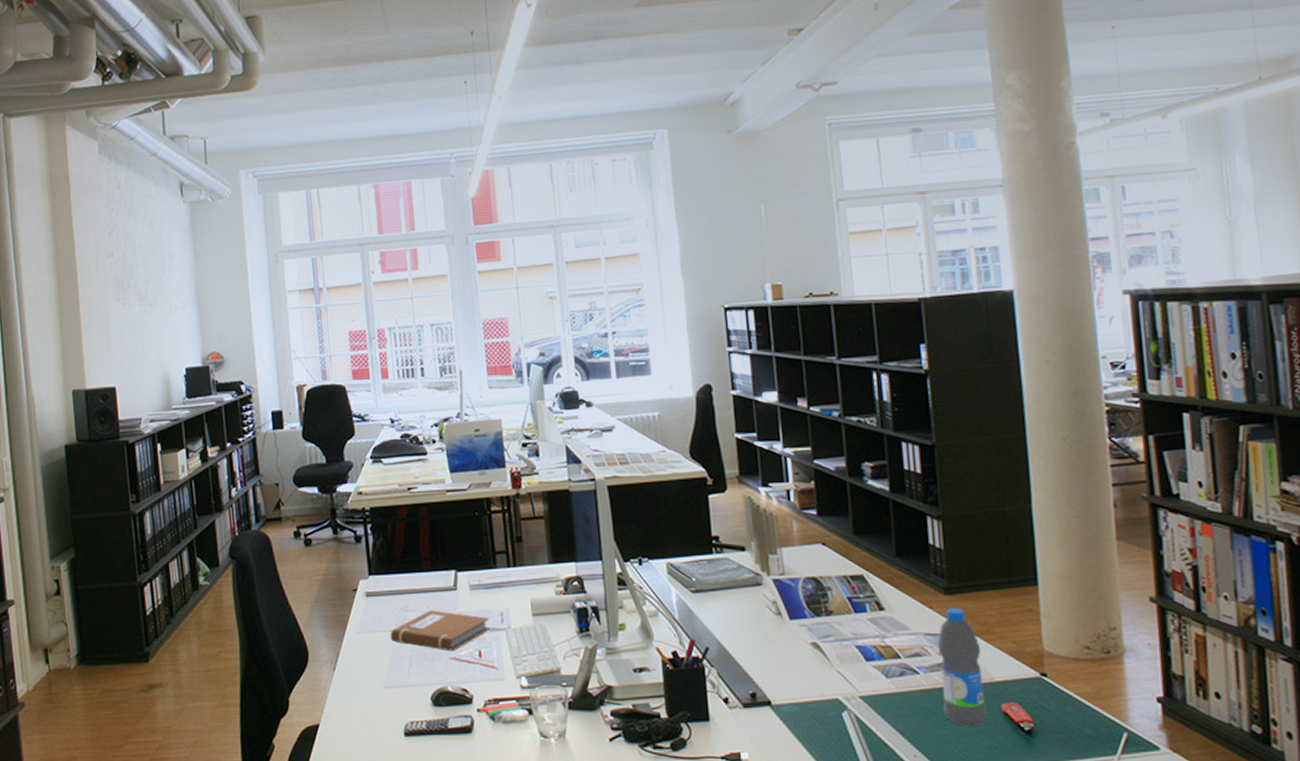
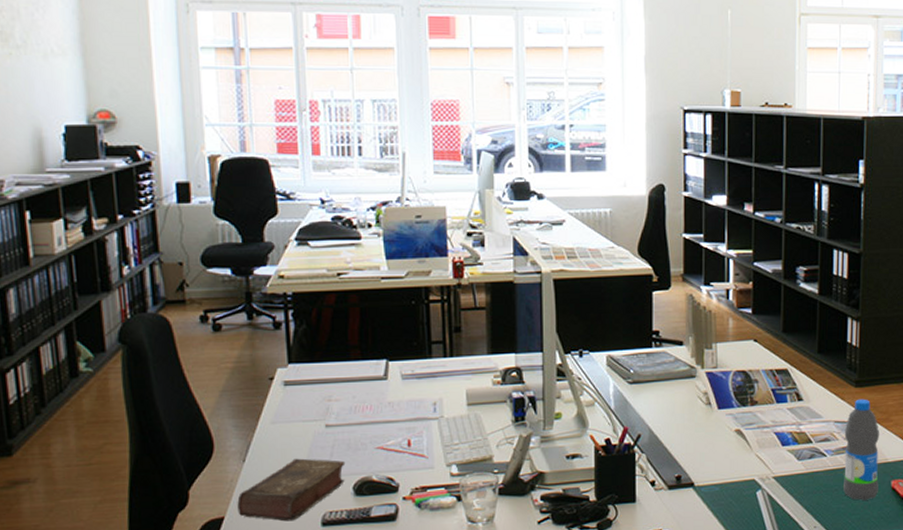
book: none [330,668,423,730] -> present [237,458,346,522]
notebook: present [390,610,489,651] -> none [310,399,421,441]

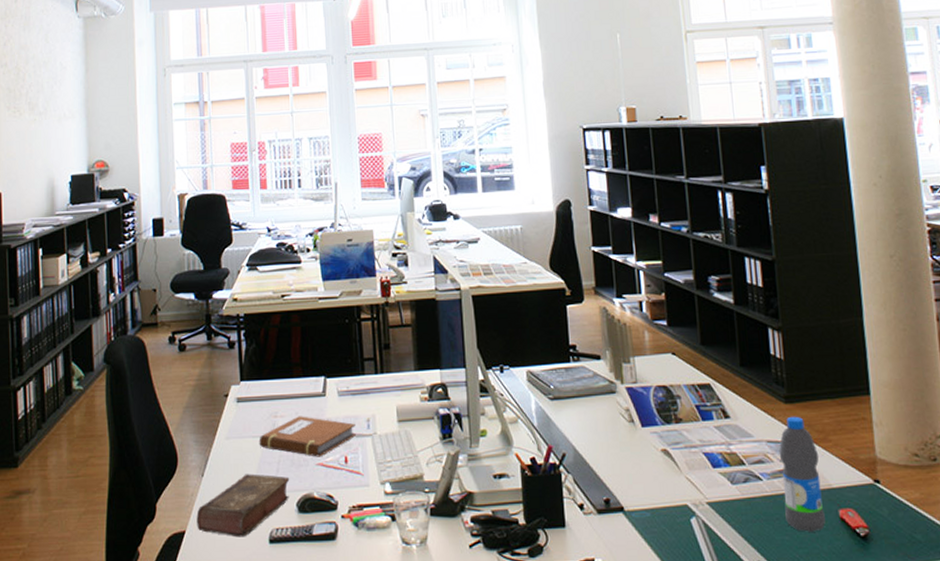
notebook: none [310,399,421,441] -> present [259,416,356,457]

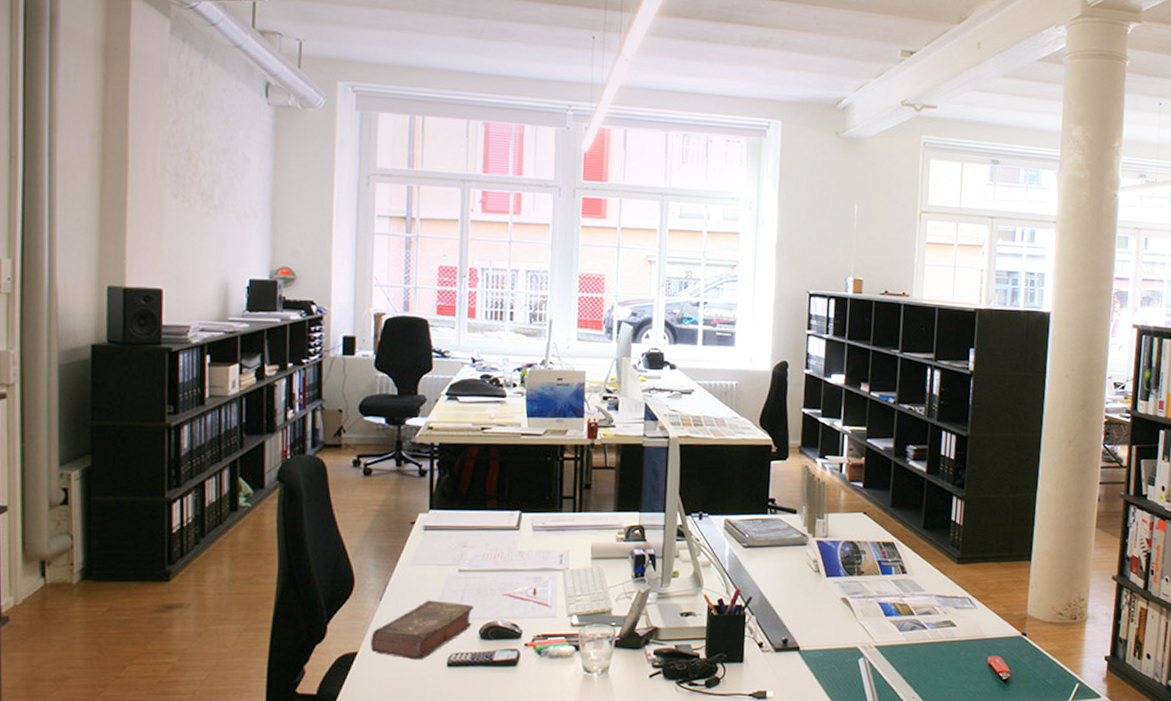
notebook: present [259,416,356,457] -> none [444,547,548,588]
water bottle: present [779,416,825,532] -> none [942,575,979,674]

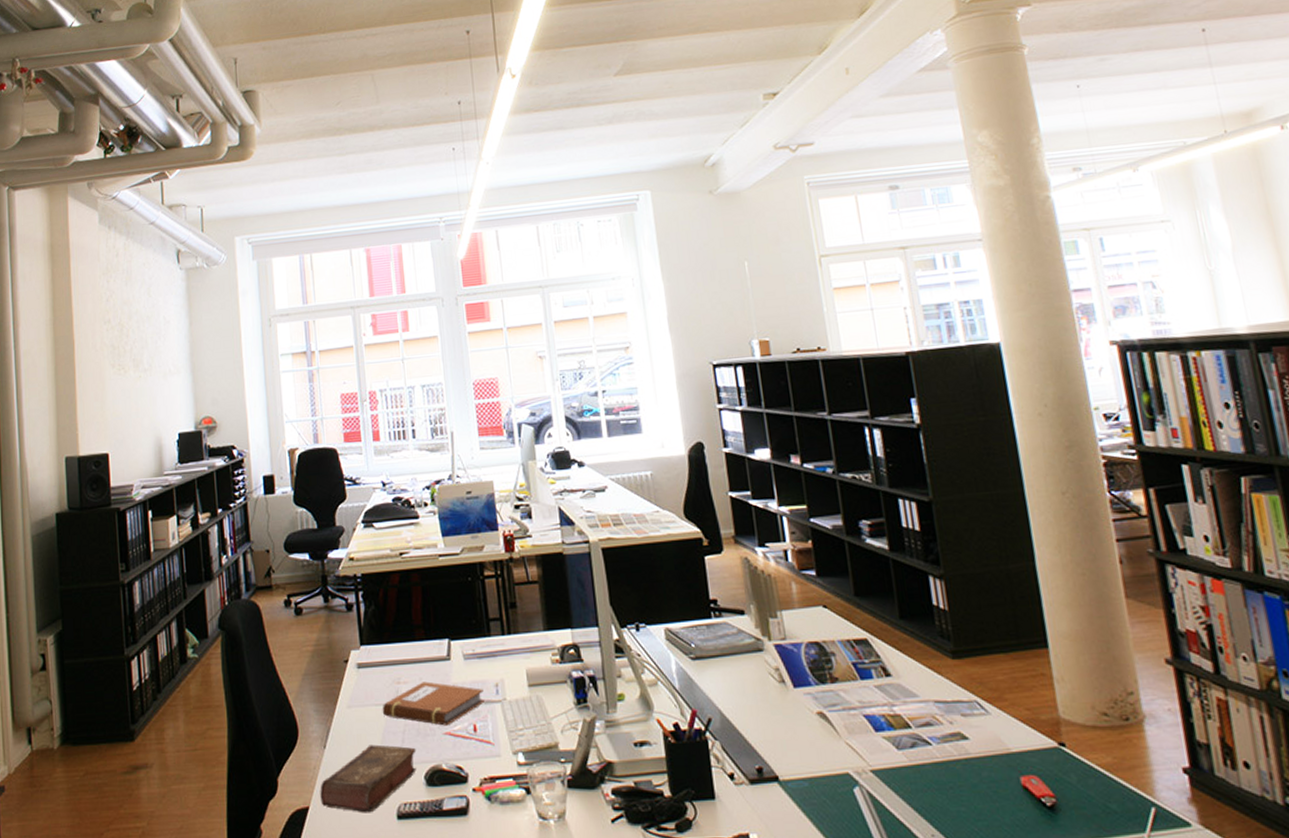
notebook: none [444,547,548,588] -> present [382,681,484,726]

